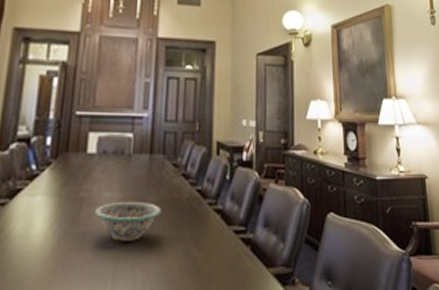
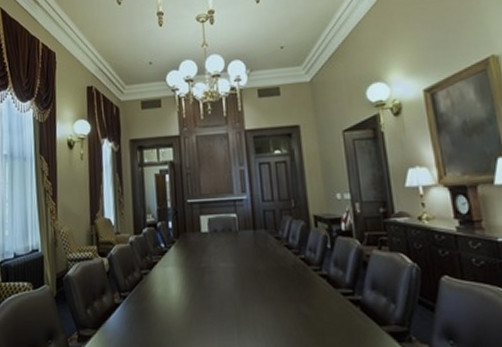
decorative bowl: present [95,201,161,241] -> none [215,269,271,302]

